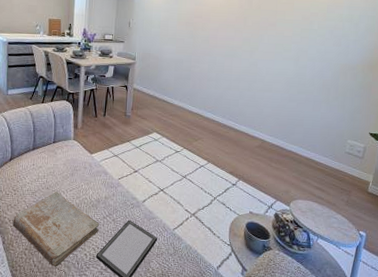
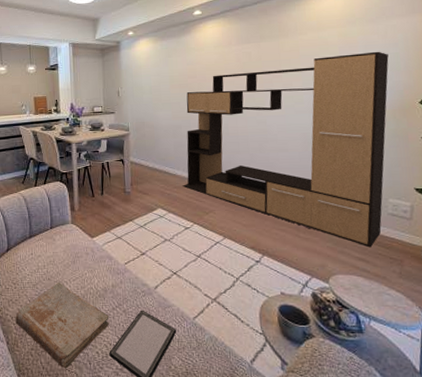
media console: none [177,12,367,179] -> present [182,51,389,248]

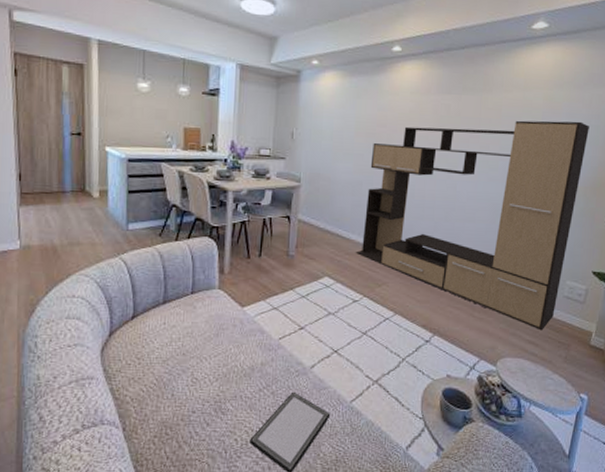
book: present [15,282,110,369] -> none [136,358,254,459]

